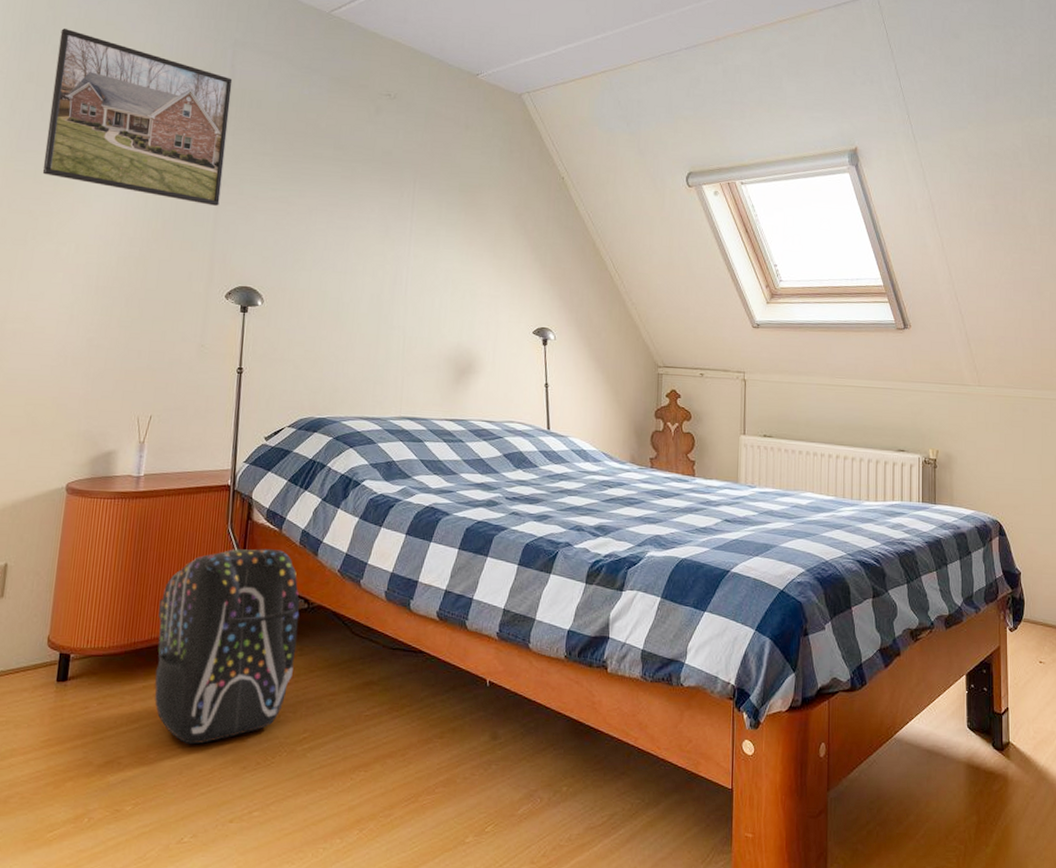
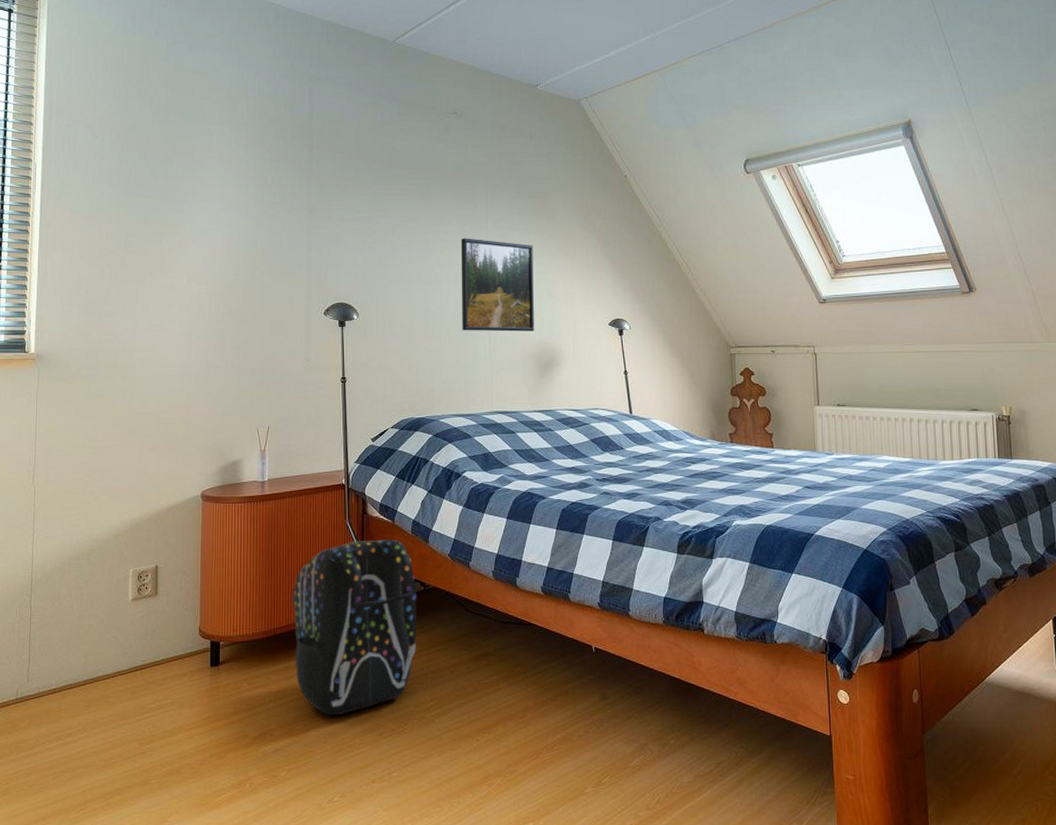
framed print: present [42,29,233,206] -> none [151,81,312,231]
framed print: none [375,228,460,334] -> present [461,238,534,332]

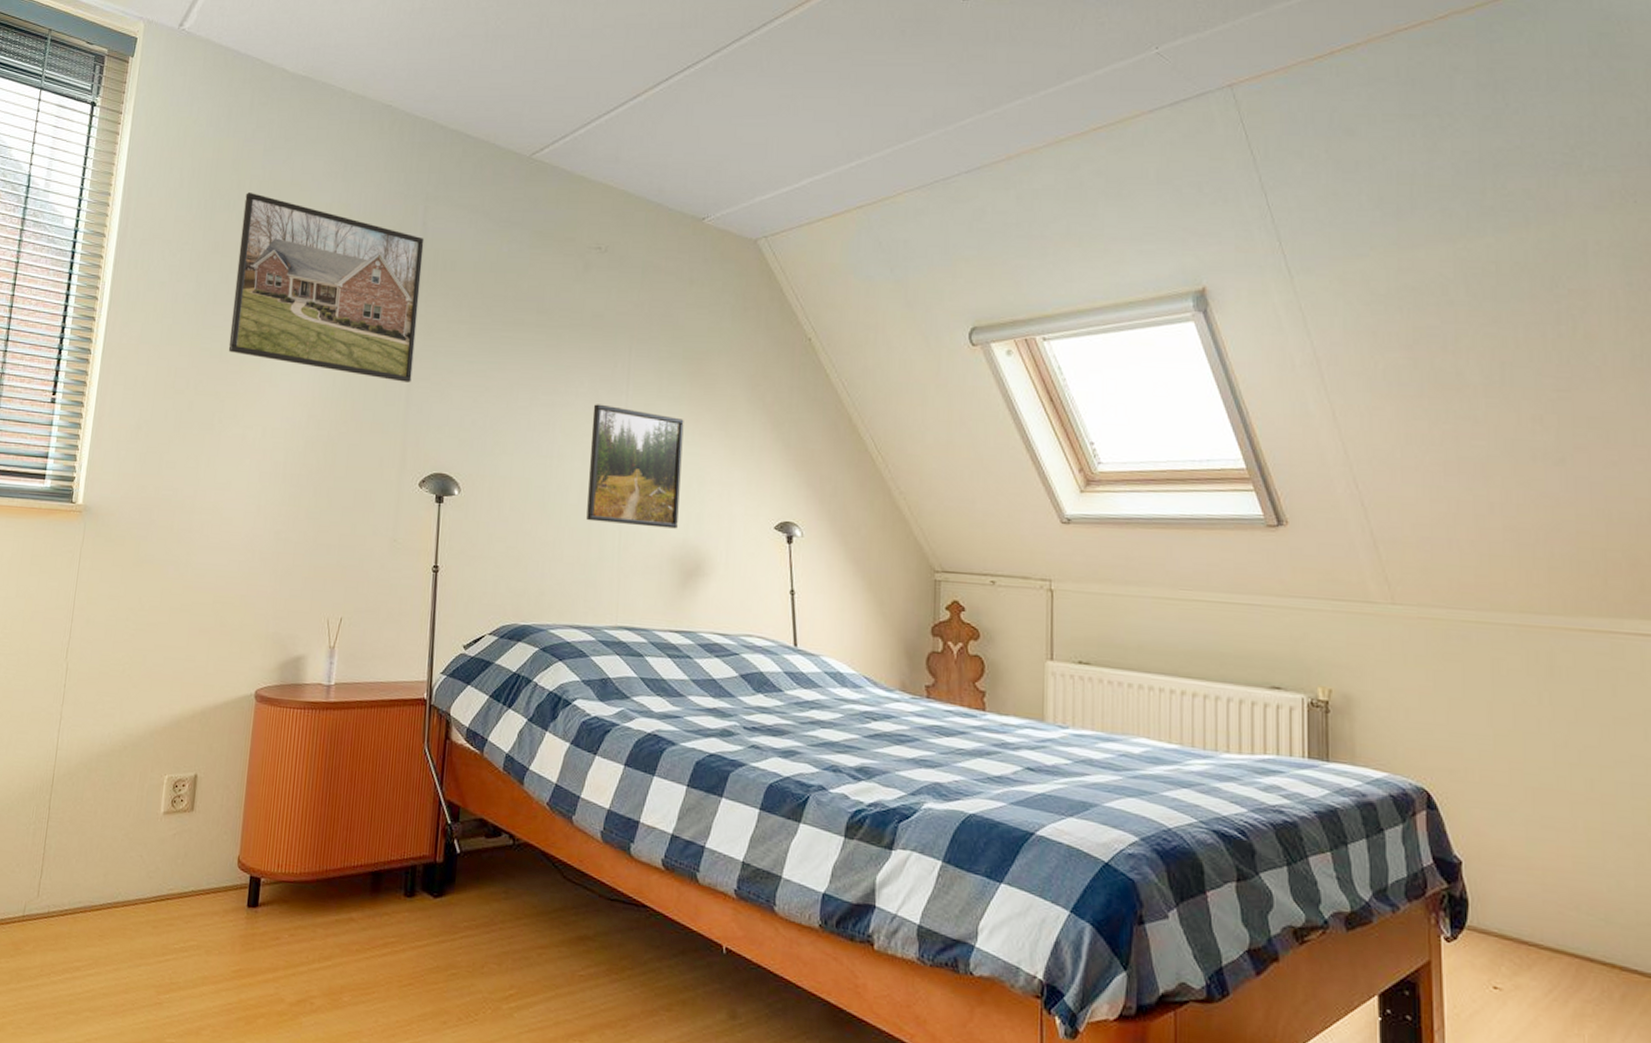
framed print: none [151,81,312,231] -> present [228,193,424,382]
backpack: present [292,539,417,716] -> none [348,771,505,991]

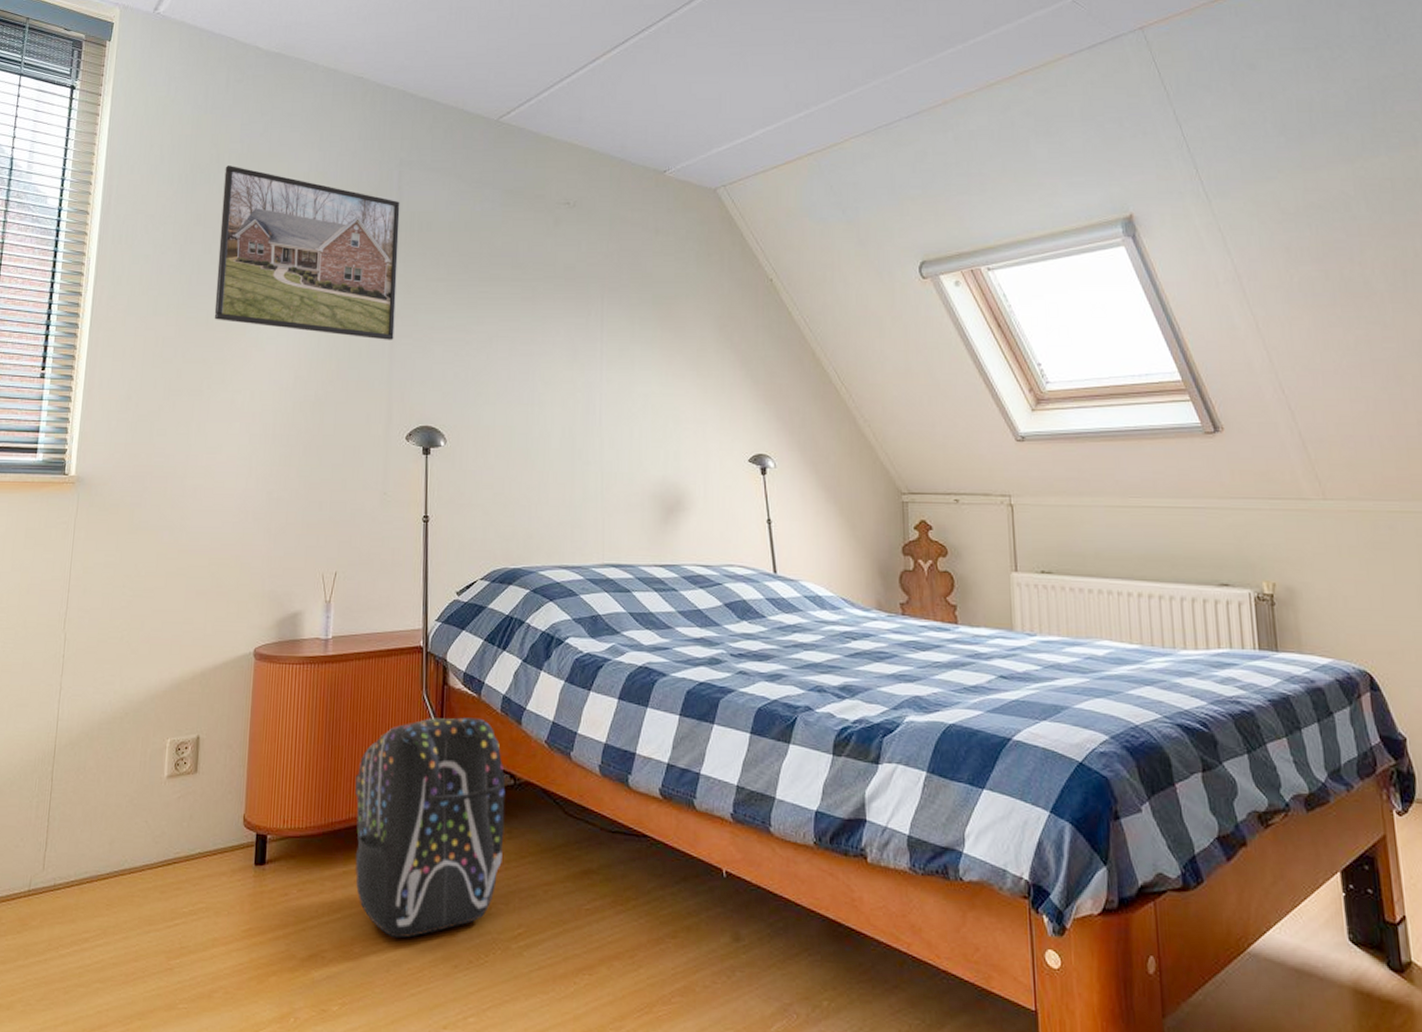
backpack: none [348,771,505,991] -> present [354,717,506,939]
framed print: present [586,404,684,529] -> none [569,351,657,467]

